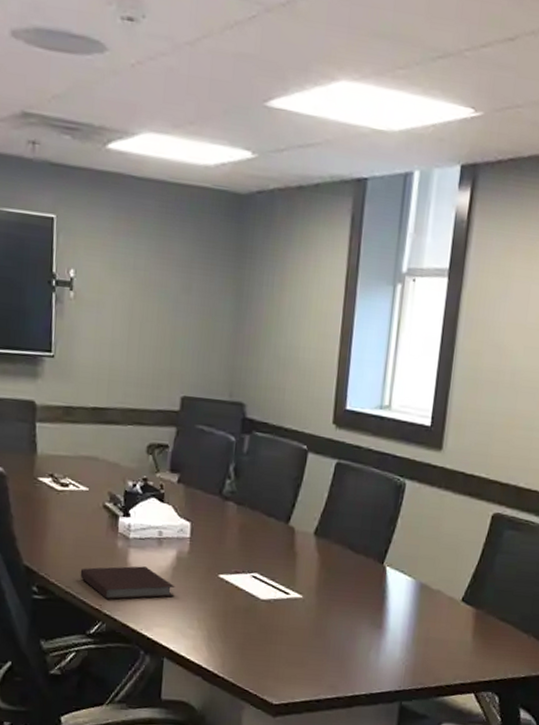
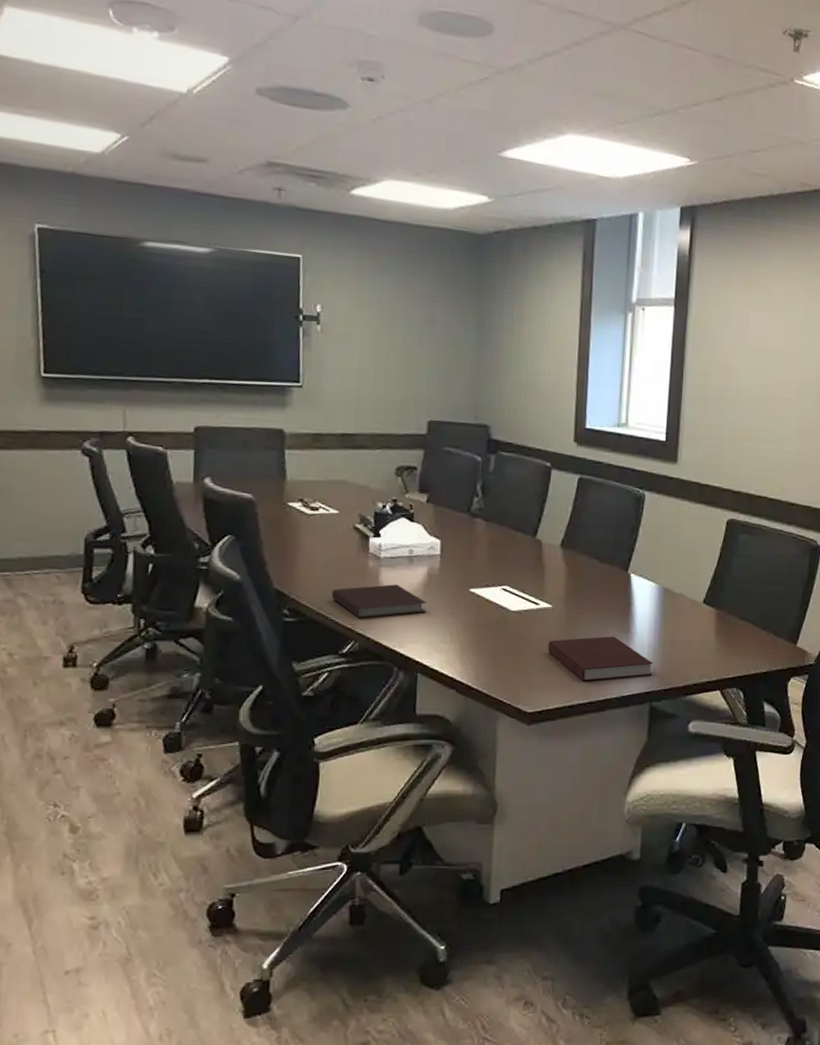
notebook: none [296,630,405,677] -> present [548,636,653,682]

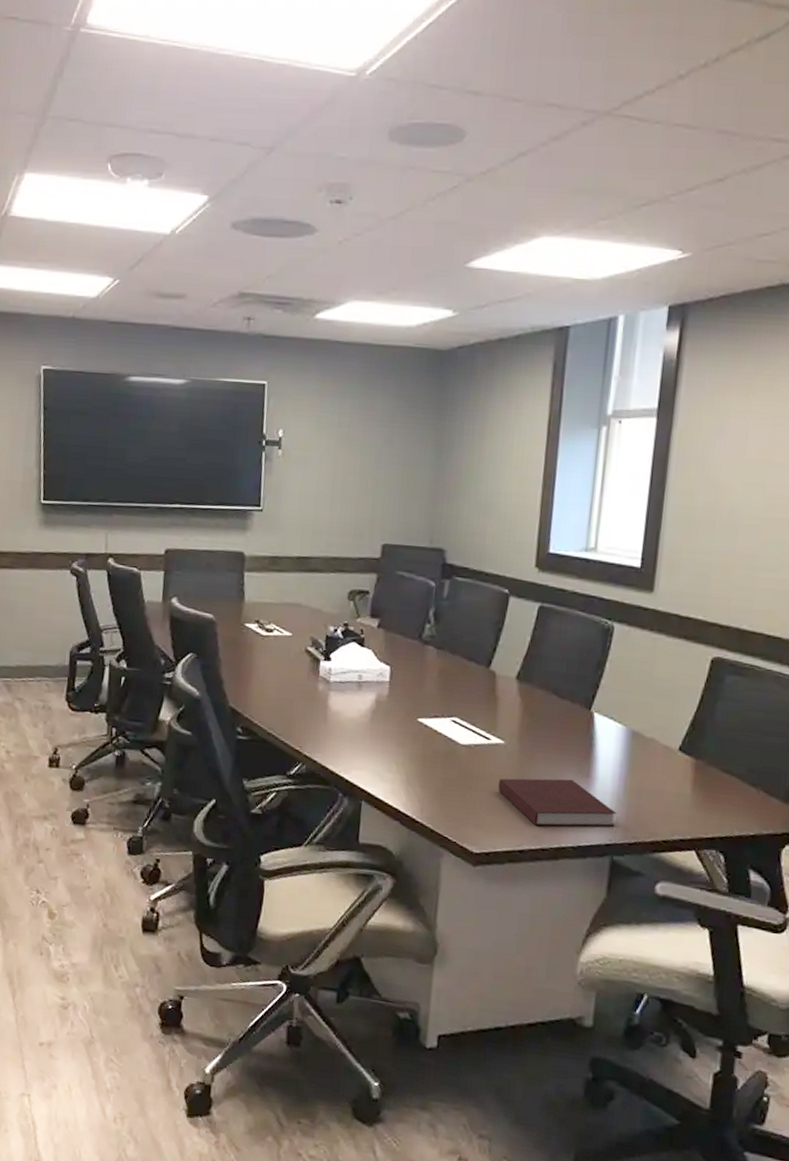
notebook: present [331,584,427,619] -> none [282,709,374,743]

